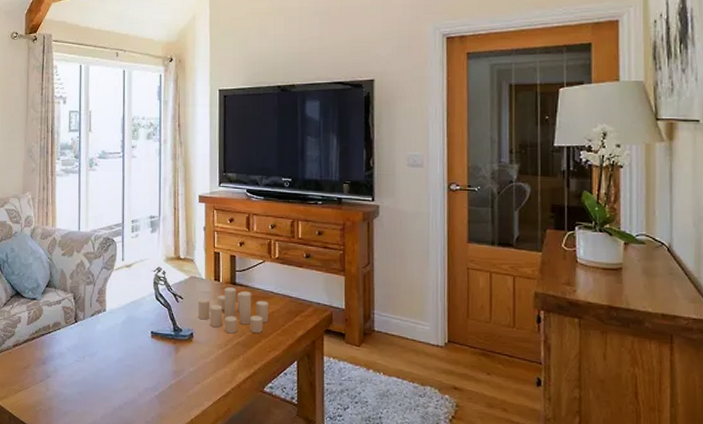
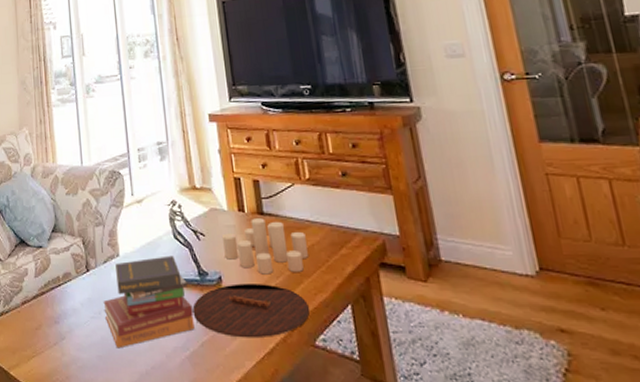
books: none [87,313,165,387] -> present [103,255,195,349]
tray: none [165,339,262,384] -> present [192,283,310,339]

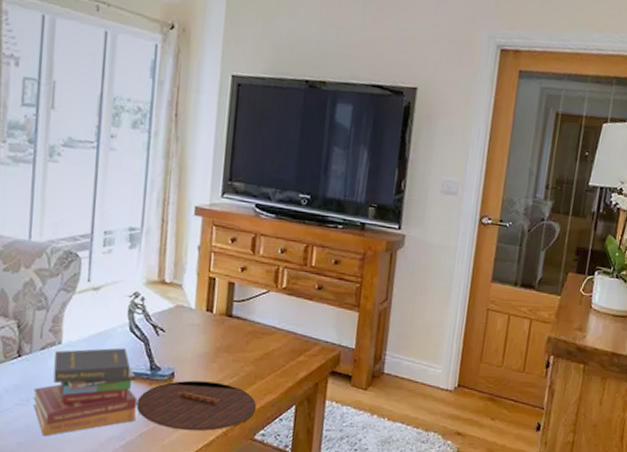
candle: present [221,218,308,275] -> none [182,319,269,374]

